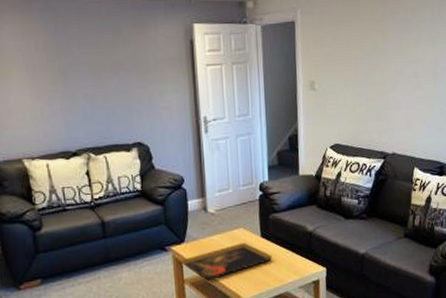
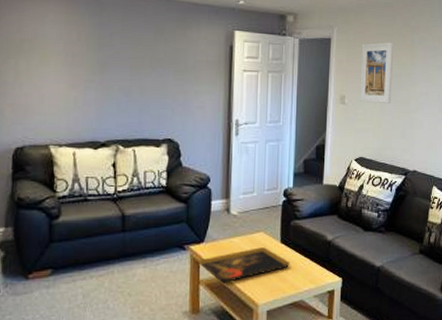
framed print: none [328,18,364,86] -> present [359,42,394,103]

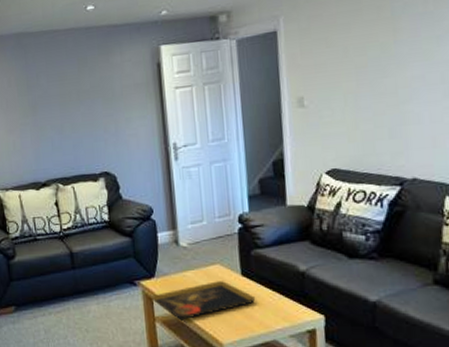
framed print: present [359,42,394,103] -> none [319,18,369,102]

